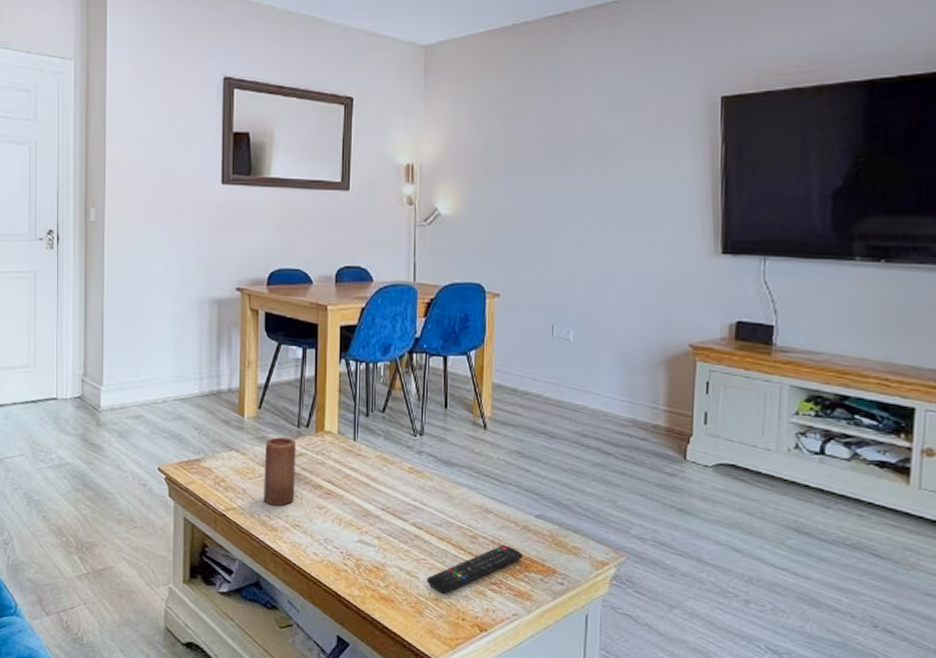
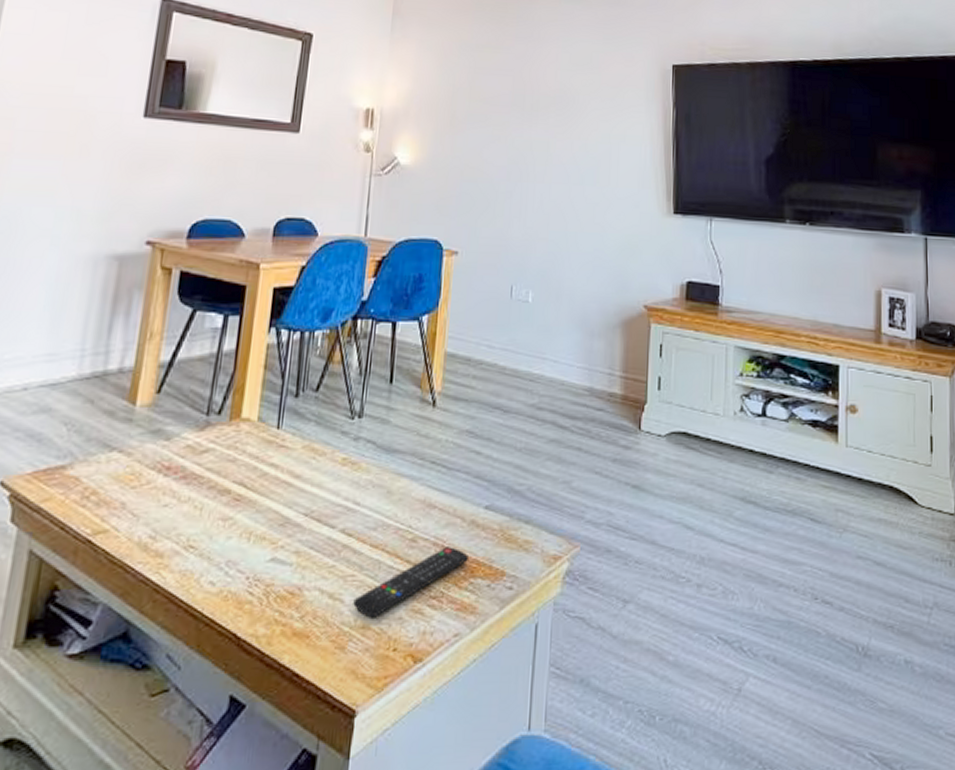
candle: present [264,437,295,506] -> none [149,430,202,521]

